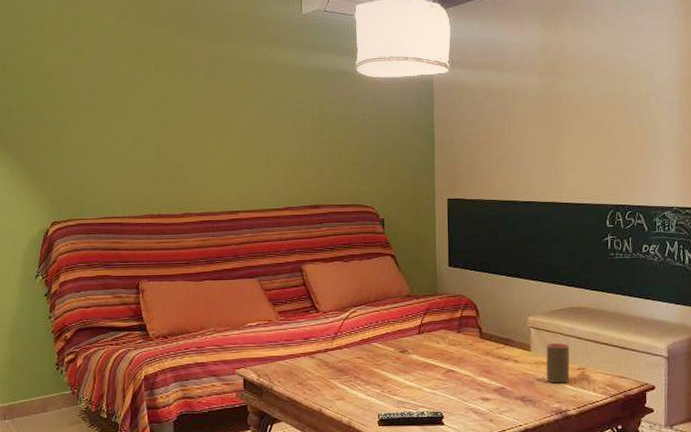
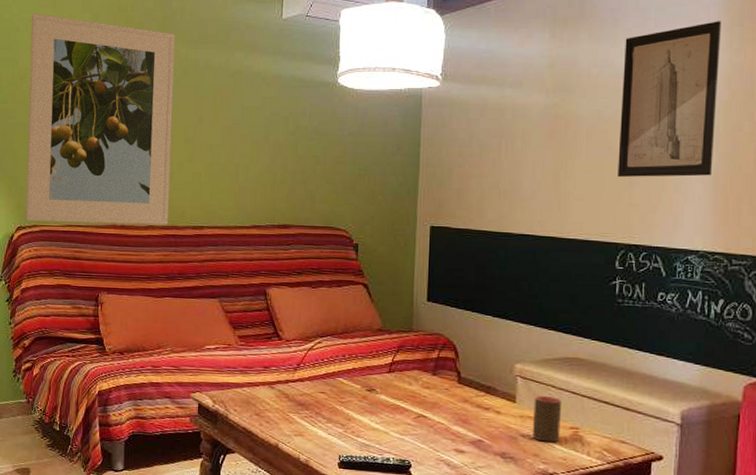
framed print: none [55,12,204,216] -> present [25,13,175,225]
wall art: none [602,10,680,148] -> present [618,21,722,178]

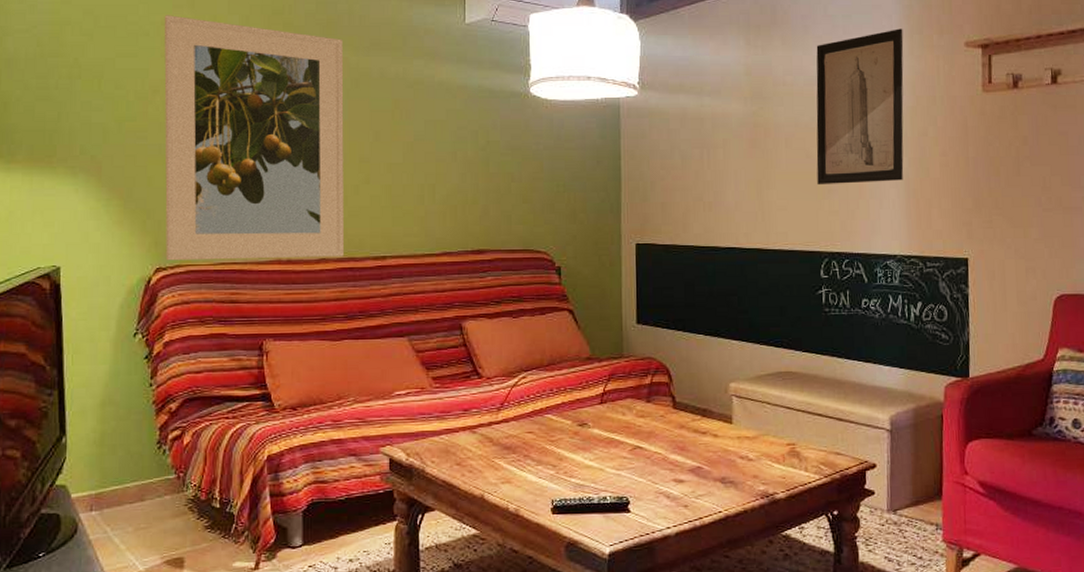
cup: present [532,396,561,443] -> none [750,414,778,462]

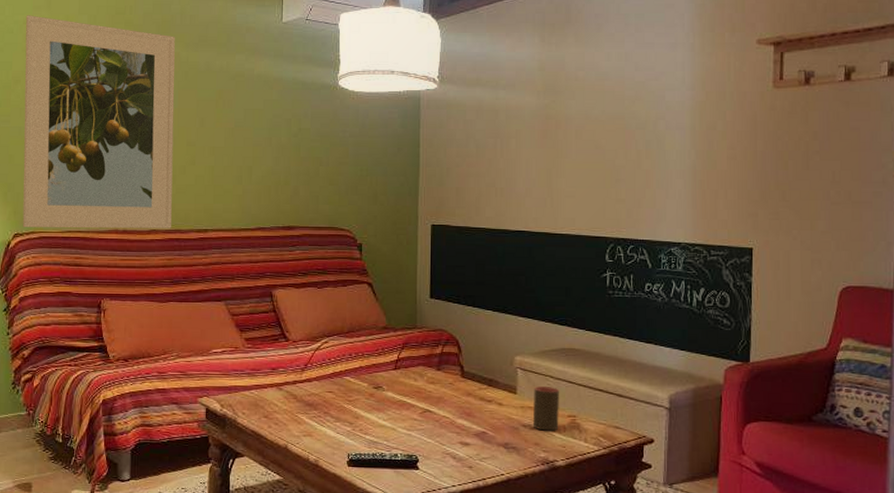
cup: none [750,414,778,462] -> present [532,386,559,431]
wall art: present [816,28,904,186] -> none [605,27,695,175]

